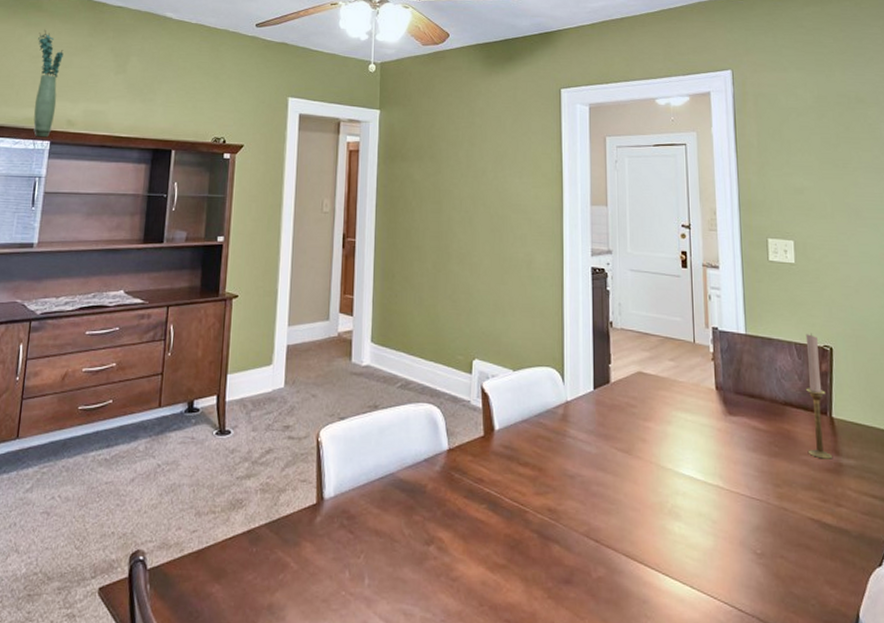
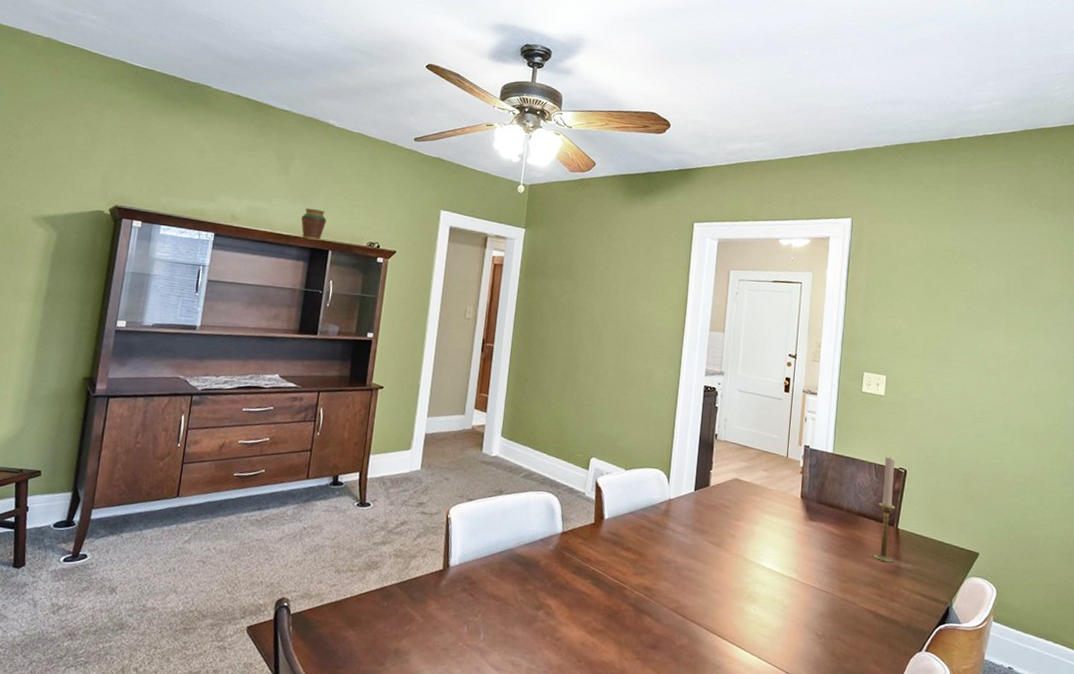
vase: present [33,29,64,138] -> none [199,126,230,230]
decorative vase: none [141,106,168,143] -> present [301,208,327,243]

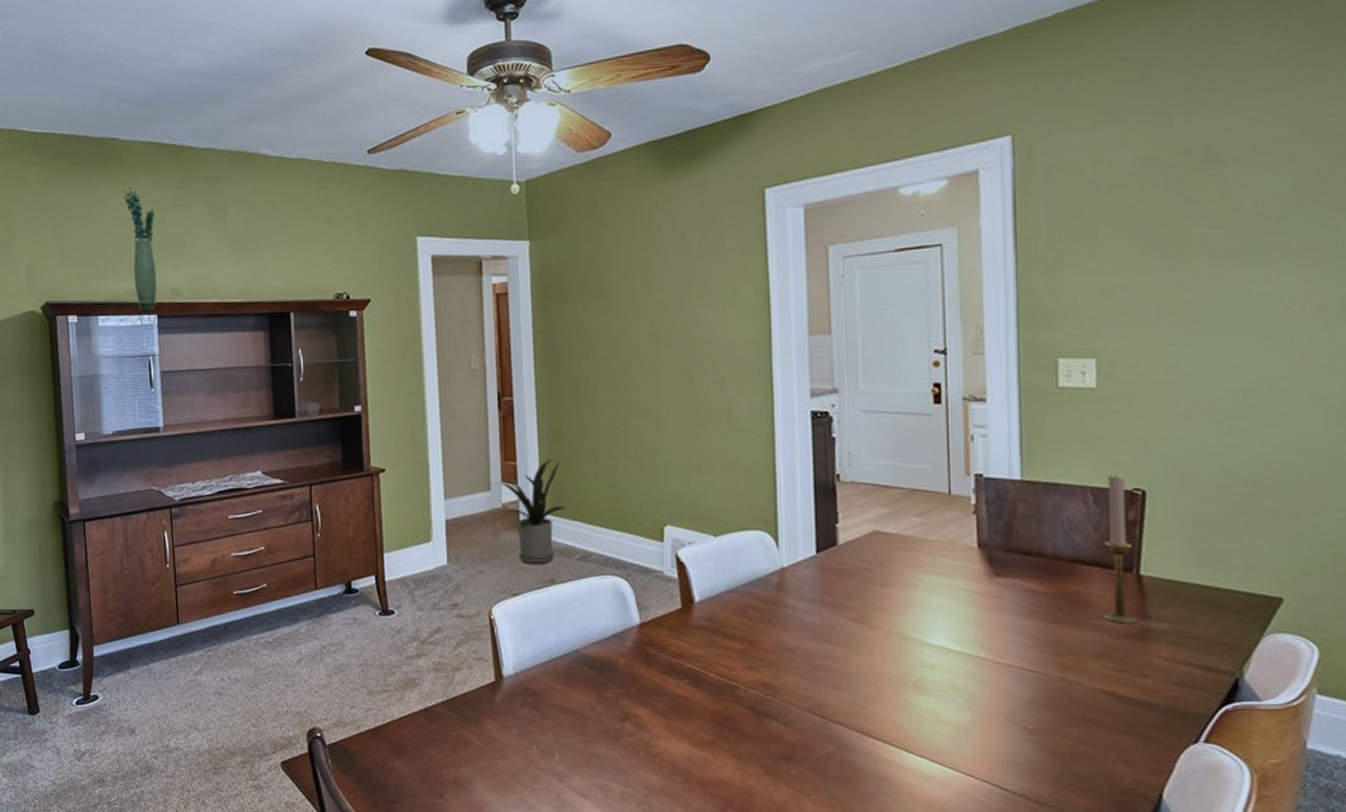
vase: none [199,126,230,230] -> present [124,186,157,312]
decorative vase: present [301,208,327,243] -> none [250,263,281,305]
house plant: none [469,396,522,478] -> present [495,459,566,564]

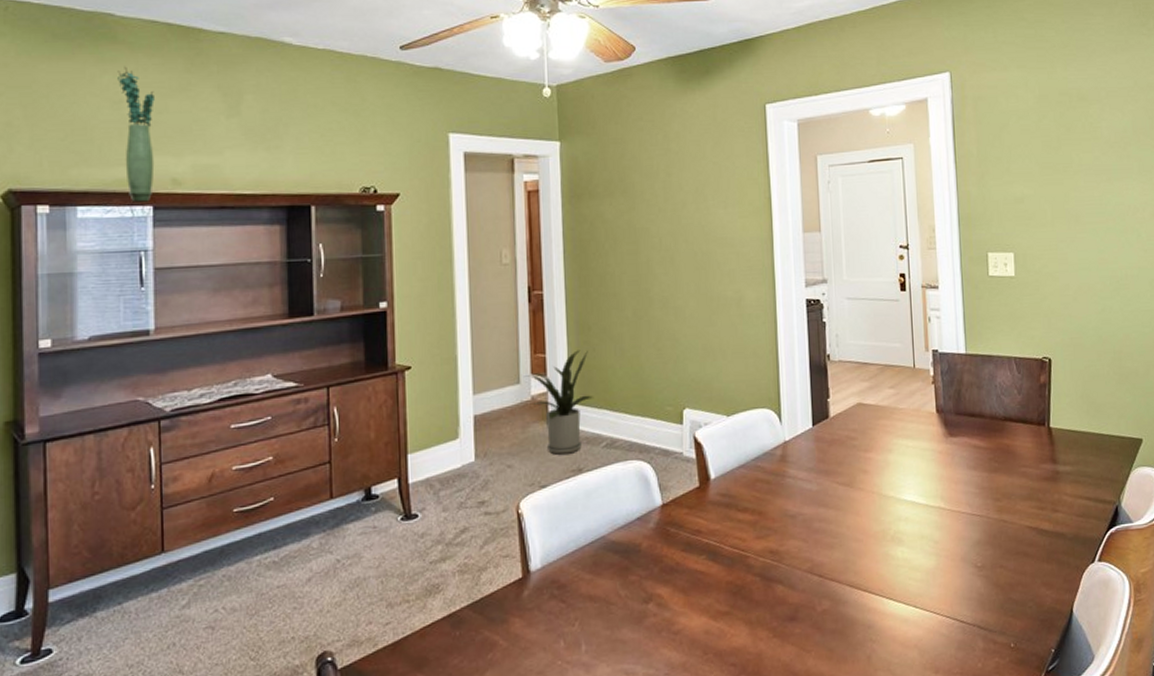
candlestick: present [1102,474,1138,624] -> none [1025,346,1051,469]

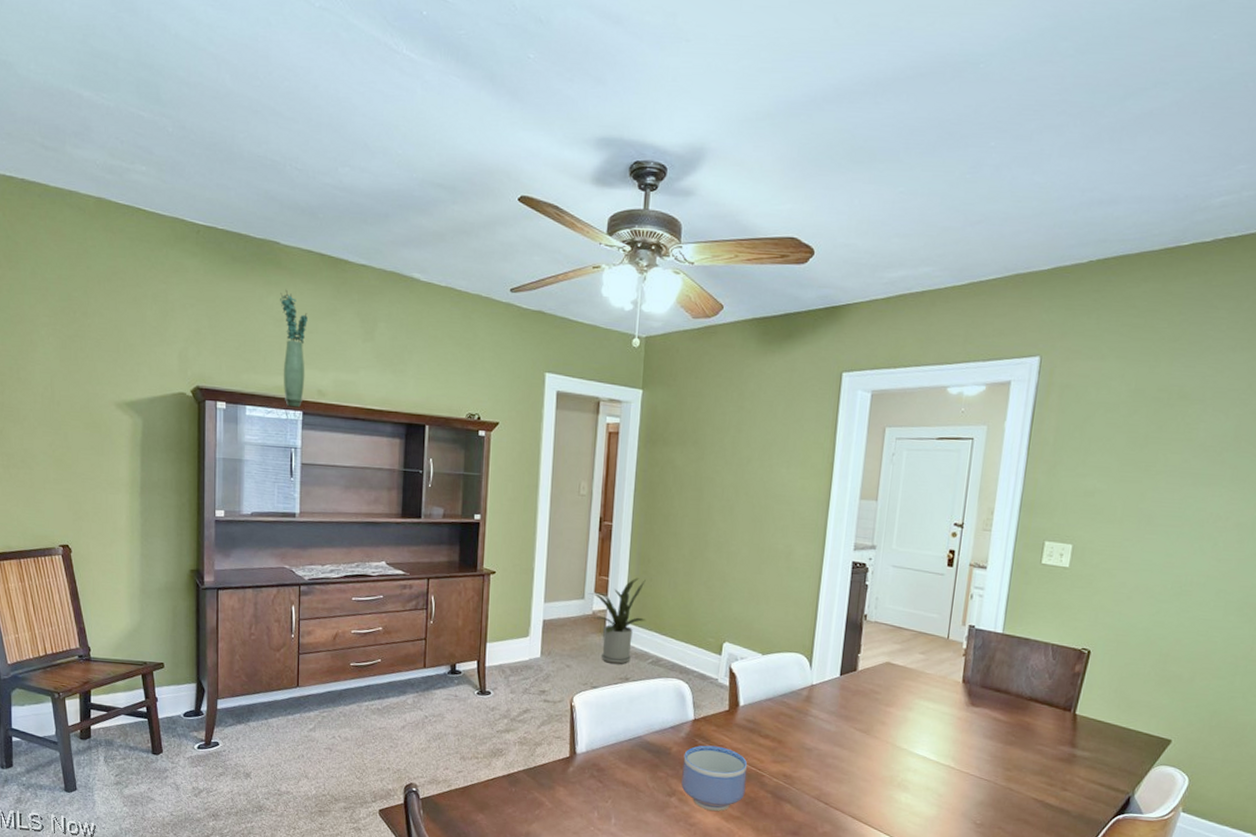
bowl: none [656,531,731,611] -> present [681,745,748,811]

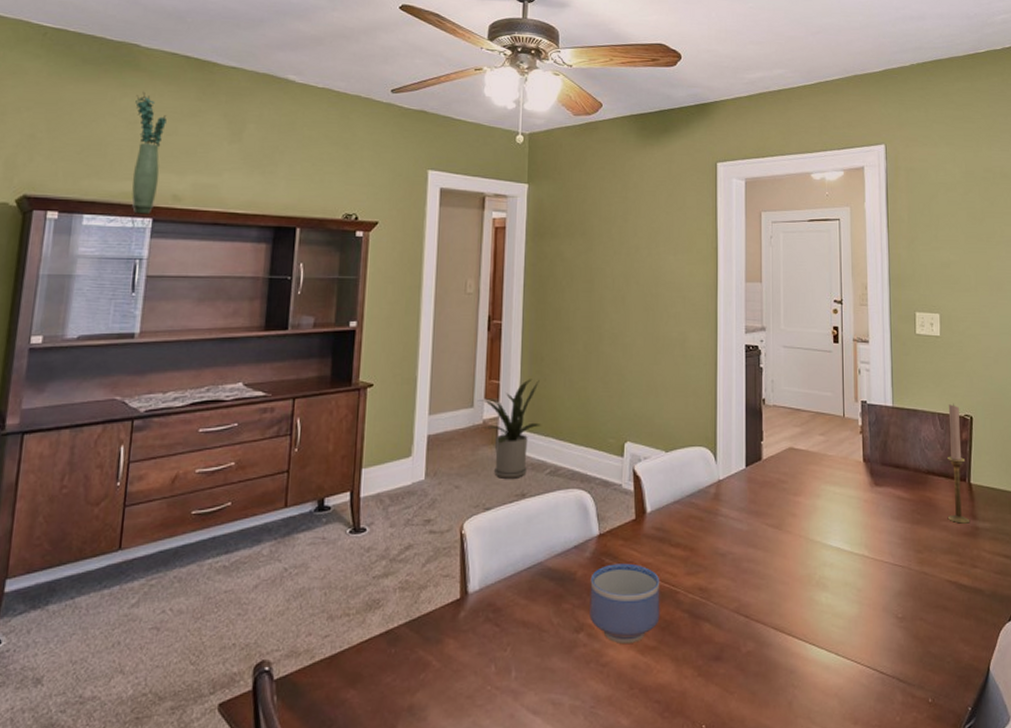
candlestick: none [1044,636,1077,751] -> present [947,403,970,524]

